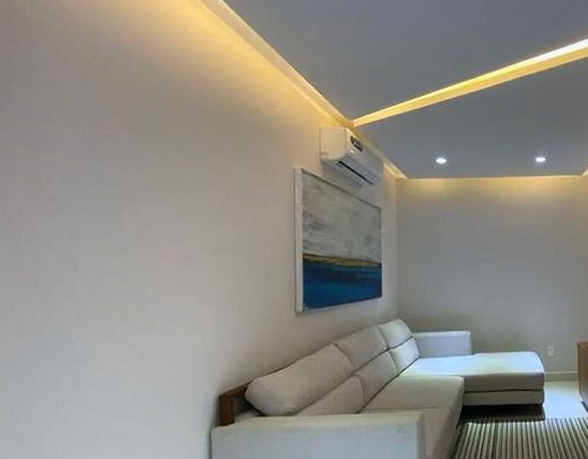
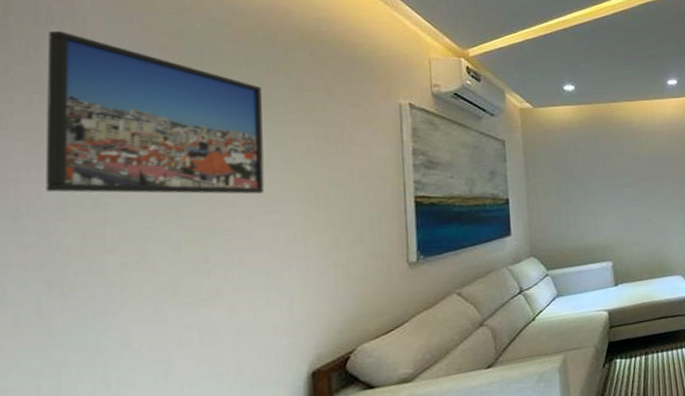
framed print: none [37,95,187,241] -> present [45,31,264,194]

